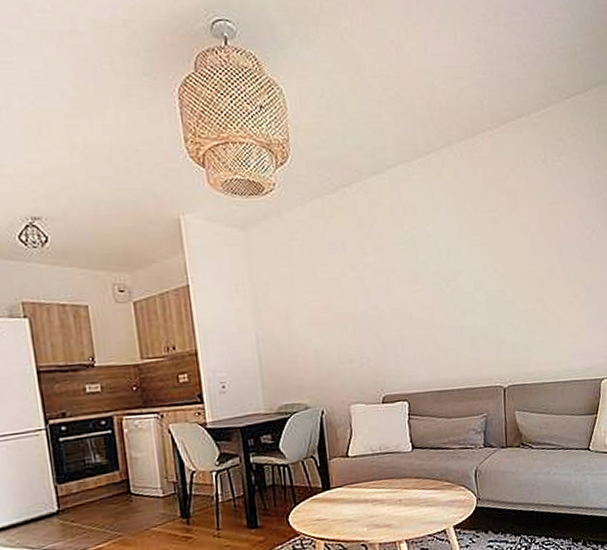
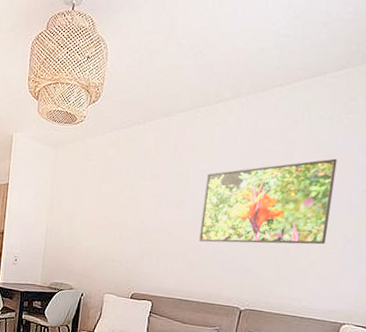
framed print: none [435,204,569,319] -> present [199,158,338,245]

